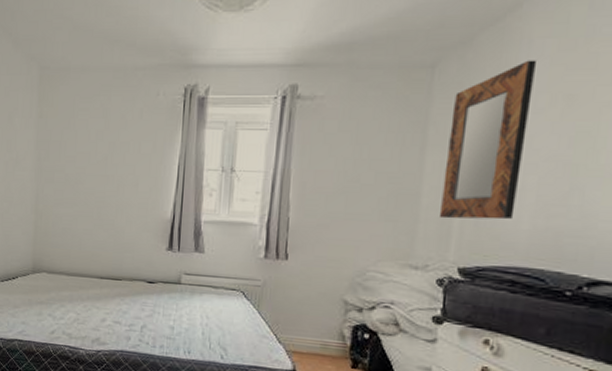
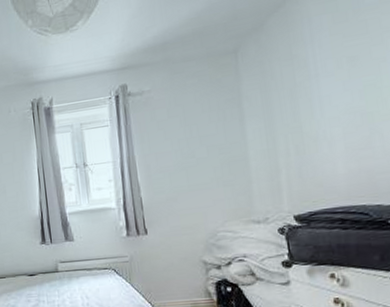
home mirror: present [438,60,538,220] -> none [259,33,330,176]

